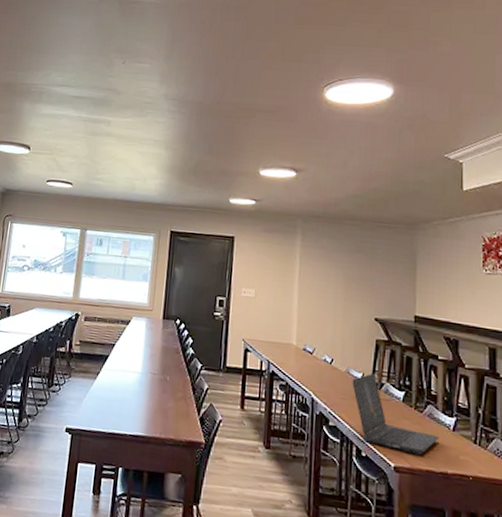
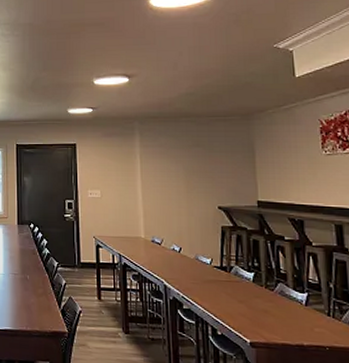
laptop computer: present [352,373,439,456] -> none [201,257,292,331]

